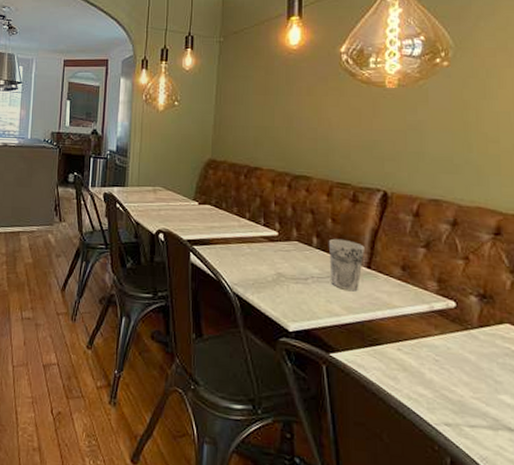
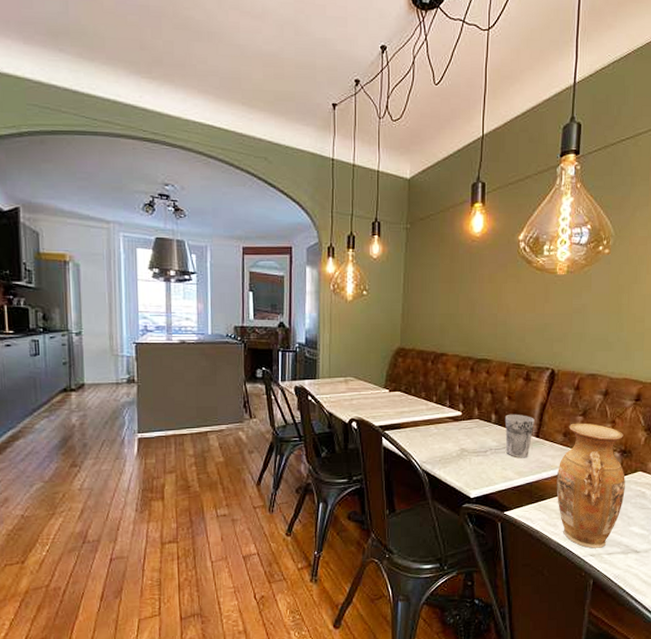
vase: none [394,255,488,417] -> present [556,423,625,549]

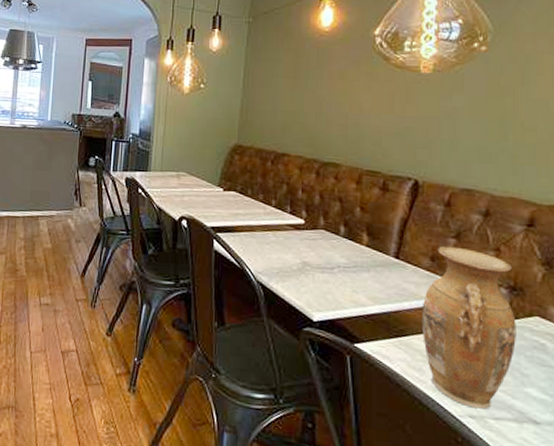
cup: present [505,414,535,458] -> none [356,227,393,282]

